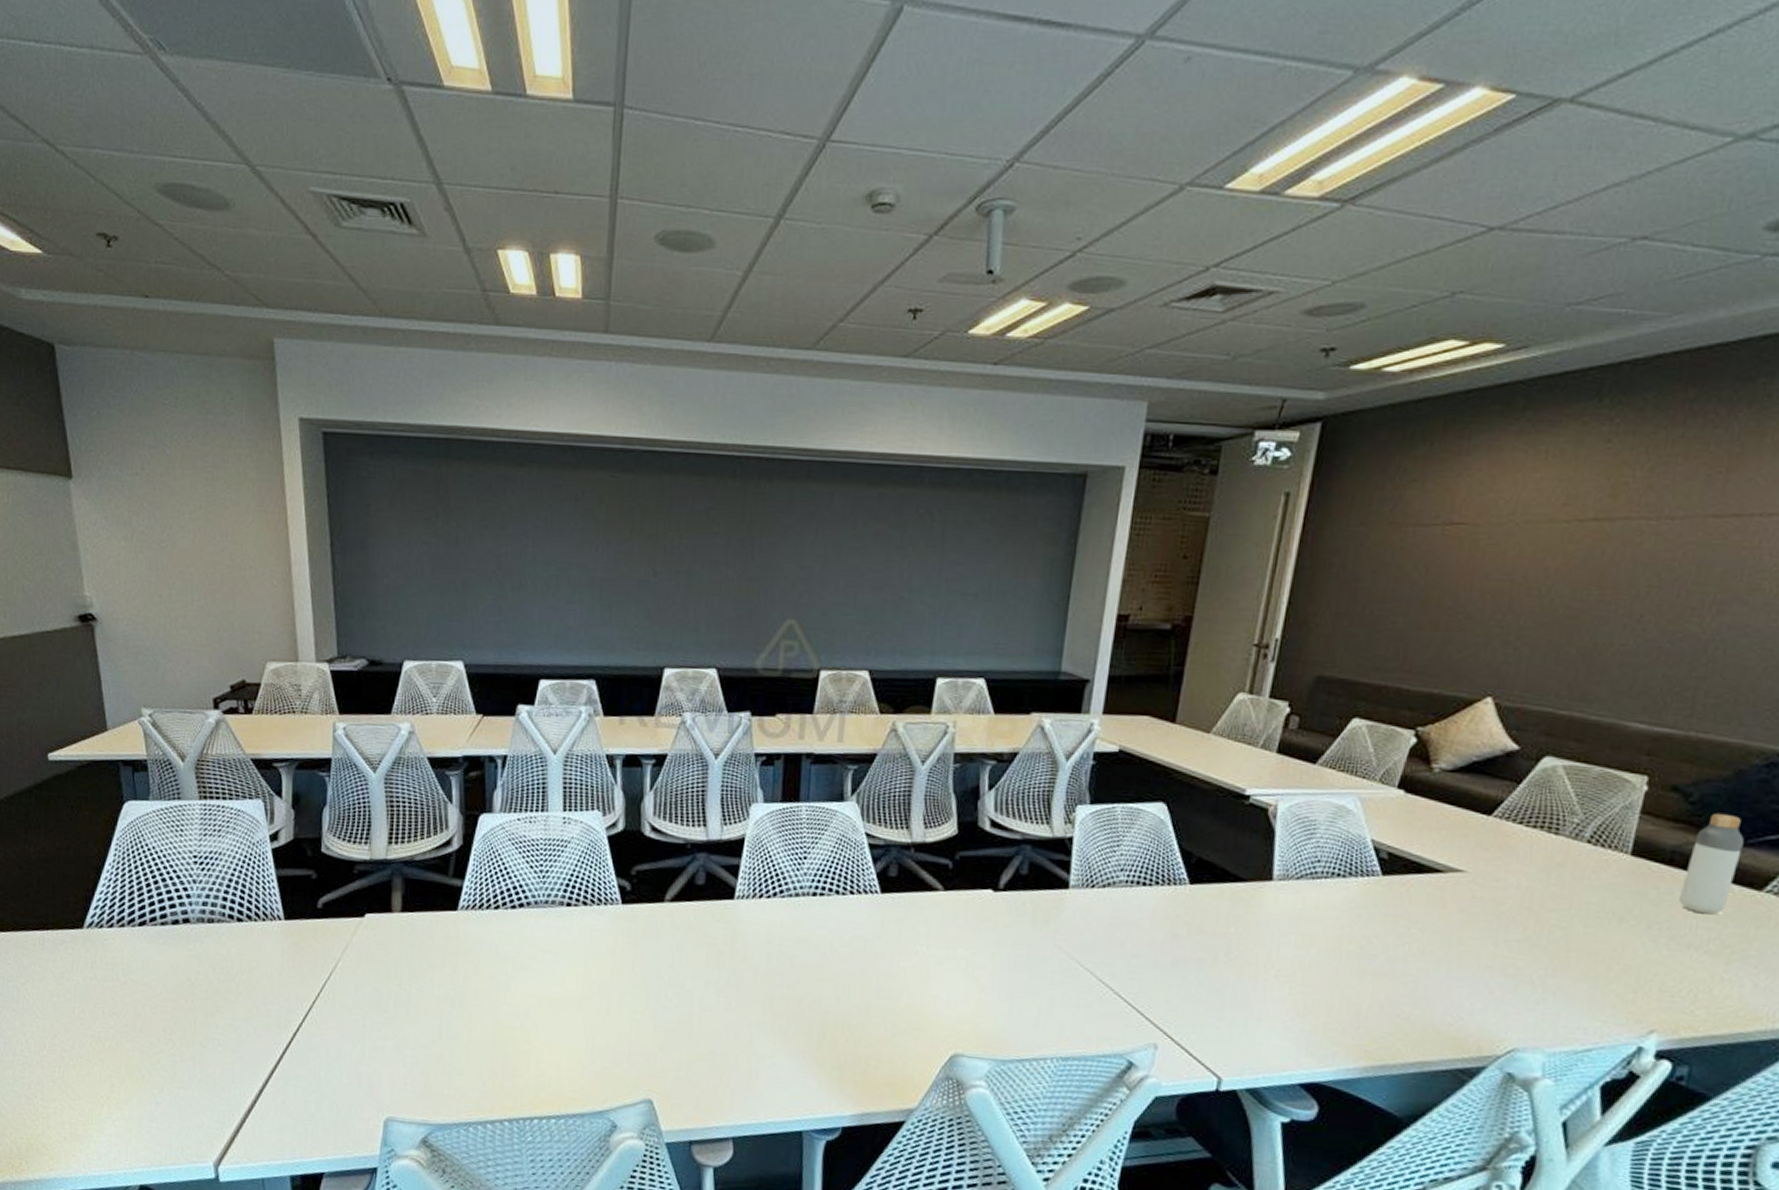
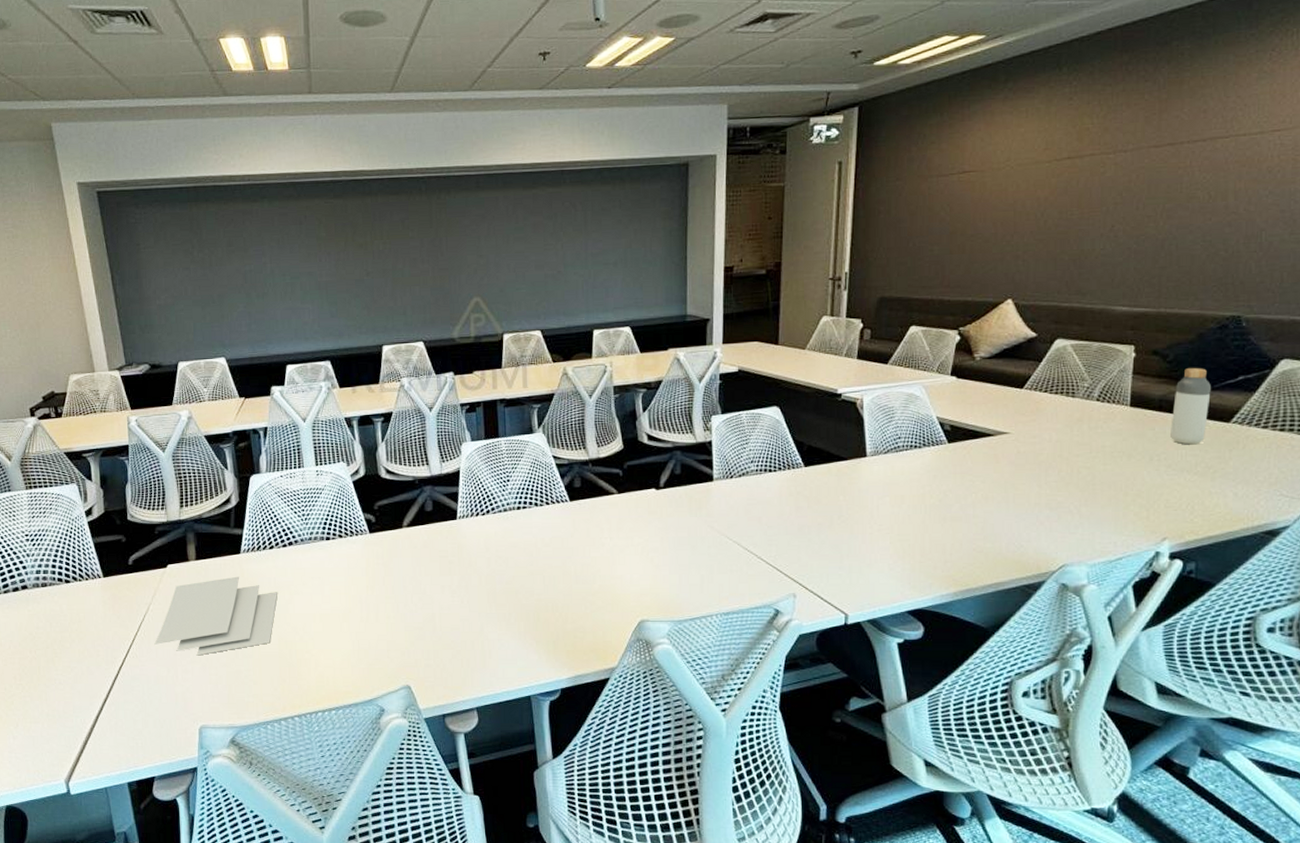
papers: none [339,938,500,1031] -> present [154,576,278,656]

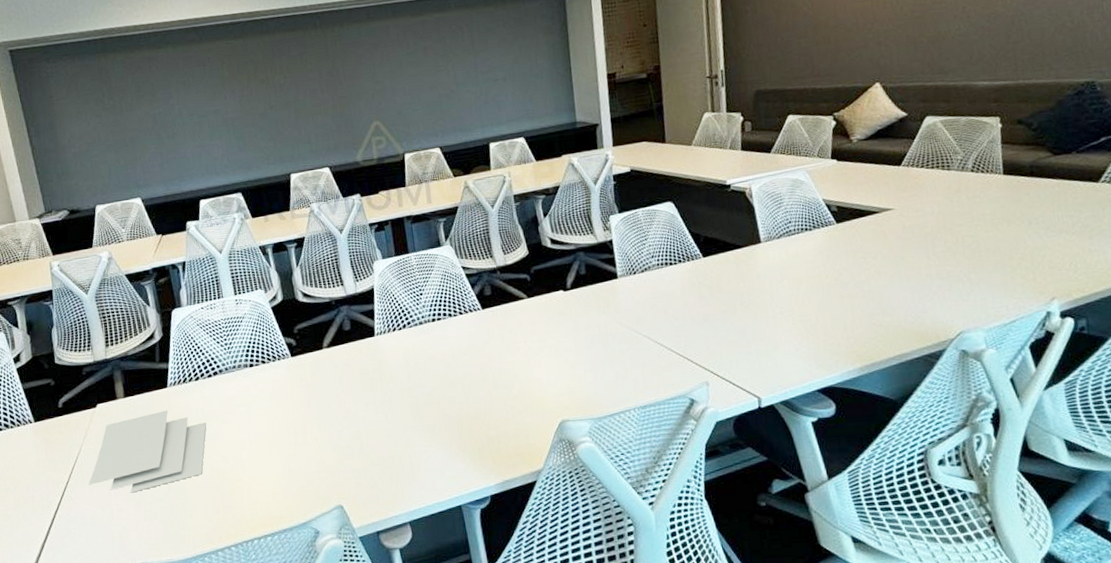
bottle: present [1170,367,1211,445] -> none [1043,132,1078,207]

